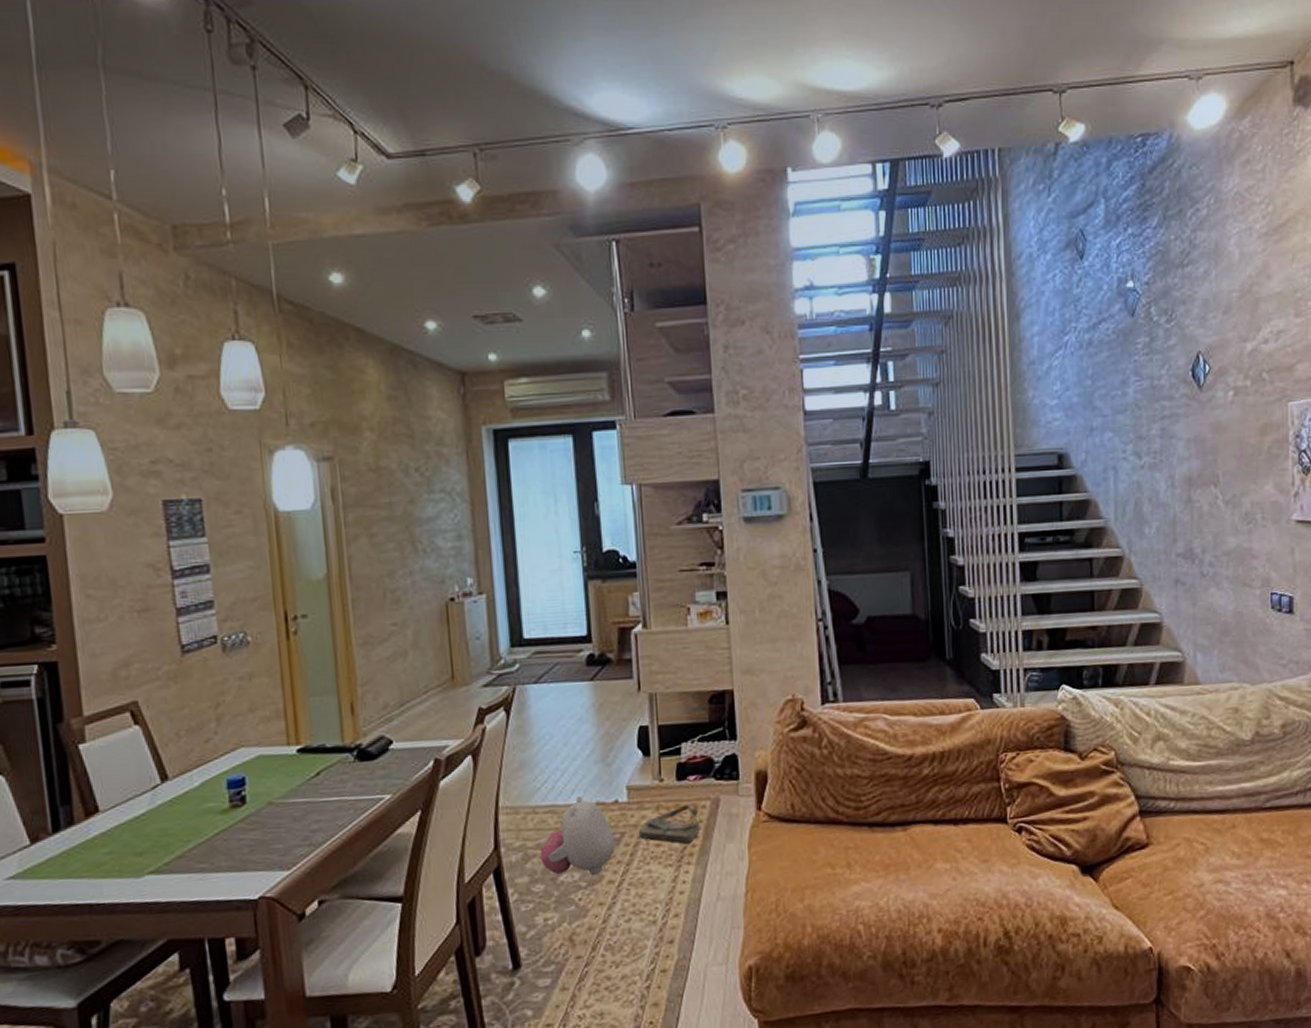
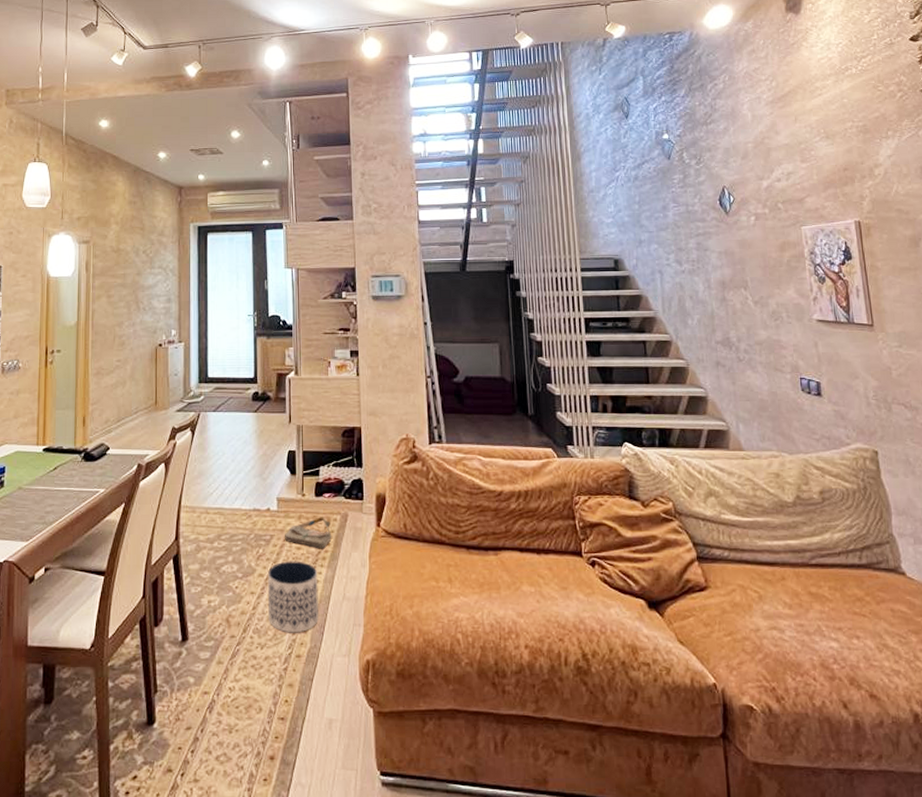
plush toy: present [540,796,615,876] -> none [209,503,266,569]
planter: none [620,860,687,946] -> present [268,561,319,633]

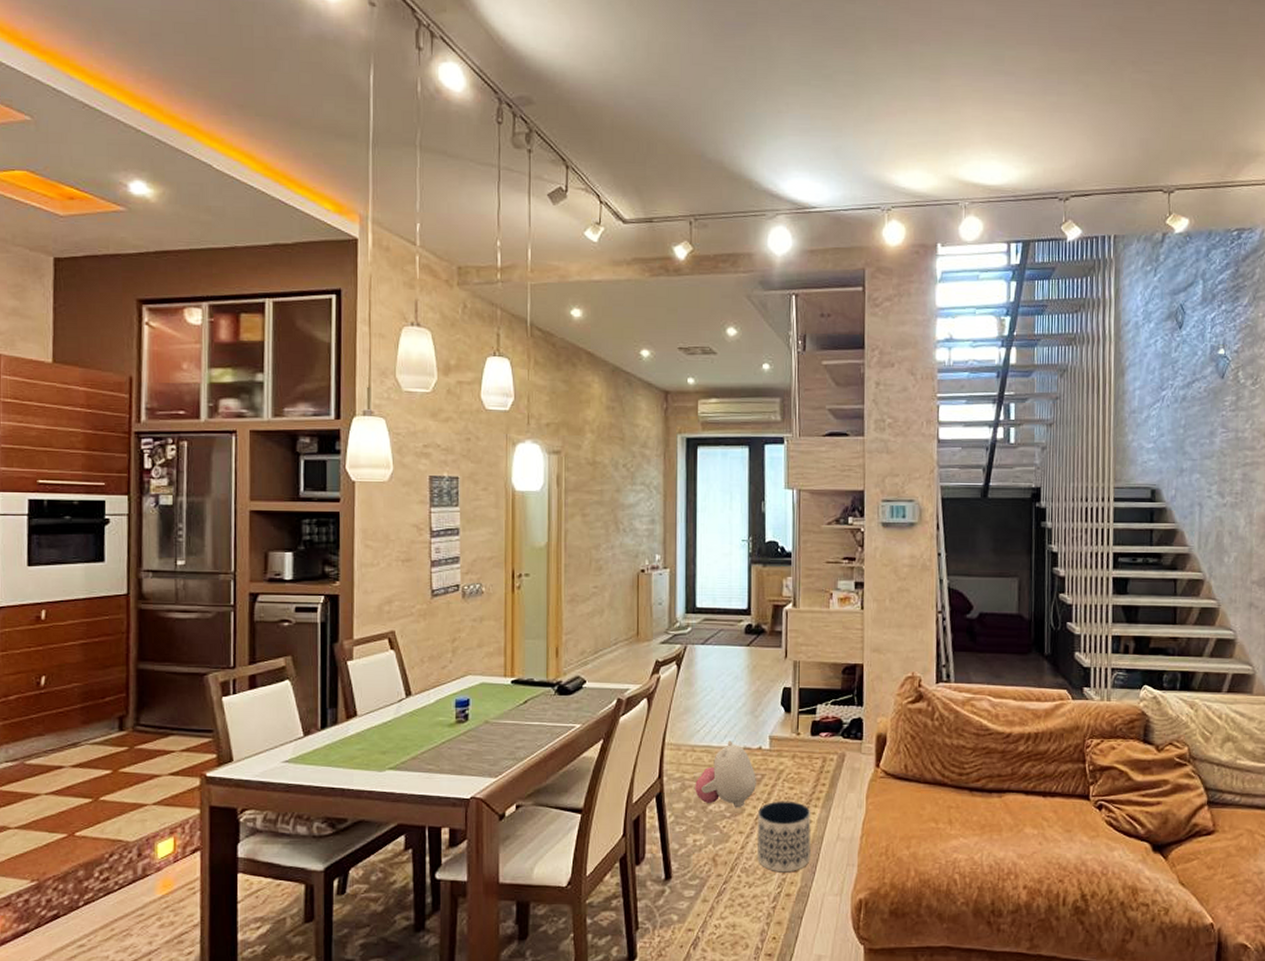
plush toy: none [209,503,266,569] -> present [695,741,756,808]
bag: present [285,517,332,548] -> none [777,756,827,788]

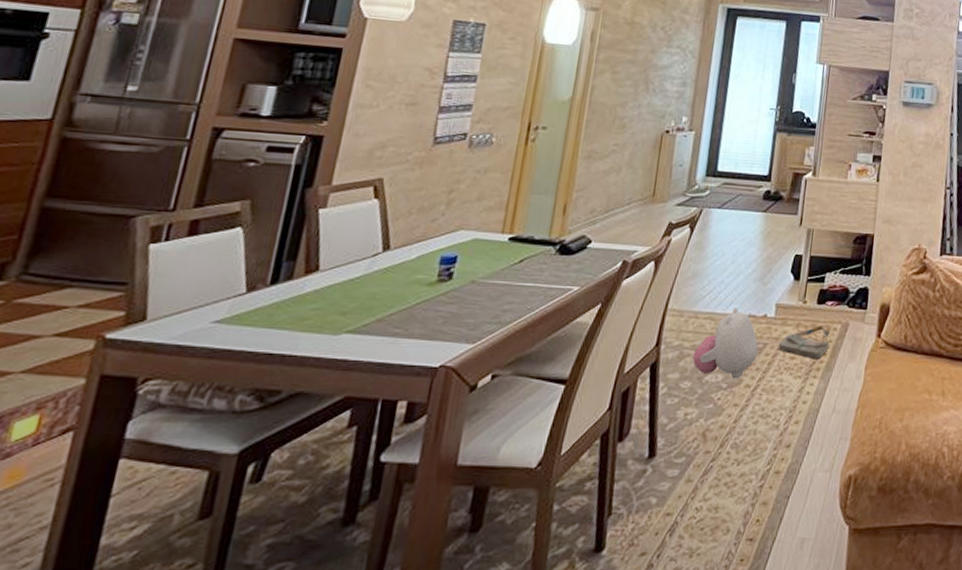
planter: present [757,801,811,873] -> none [749,371,810,448]
bag: none [777,756,827,788] -> present [779,325,830,358]

